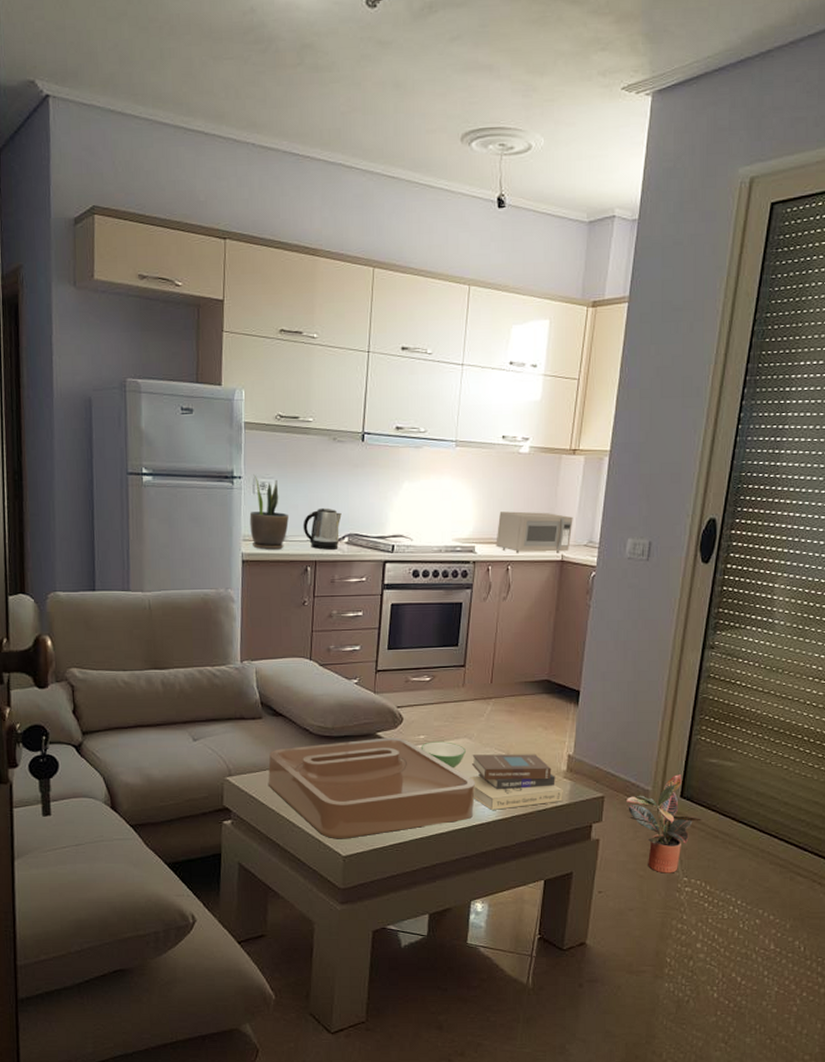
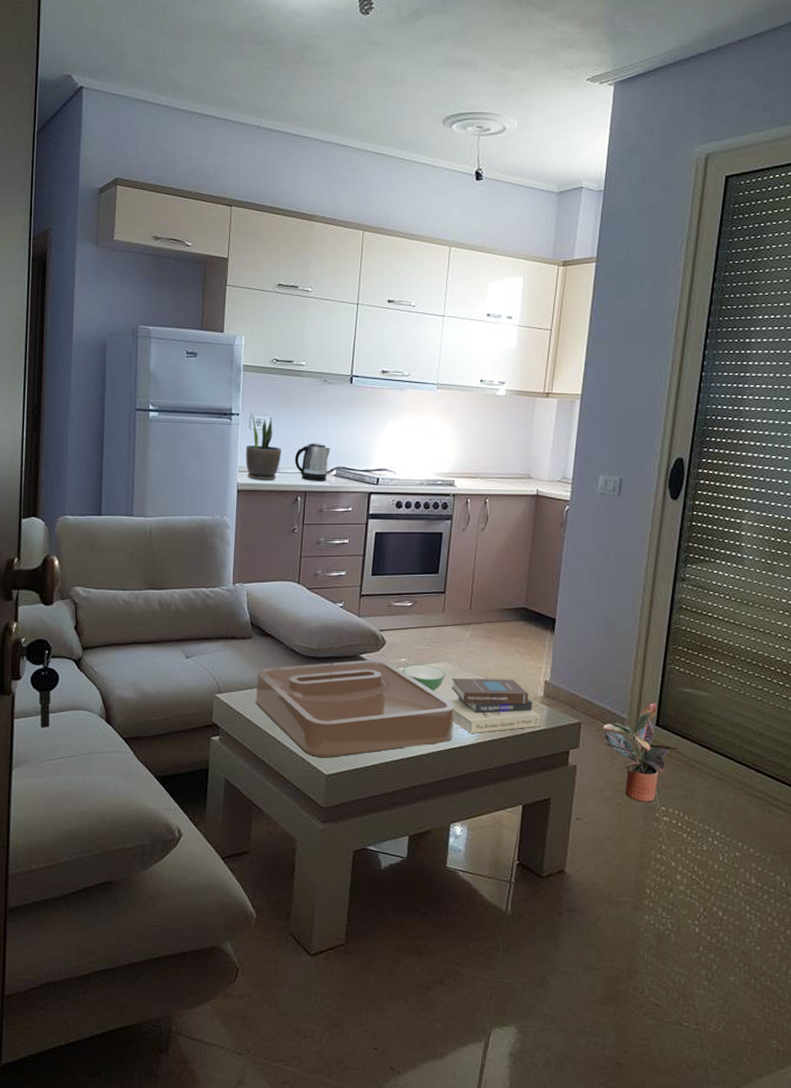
microwave: present [496,511,573,554] -> none [474,449,547,489]

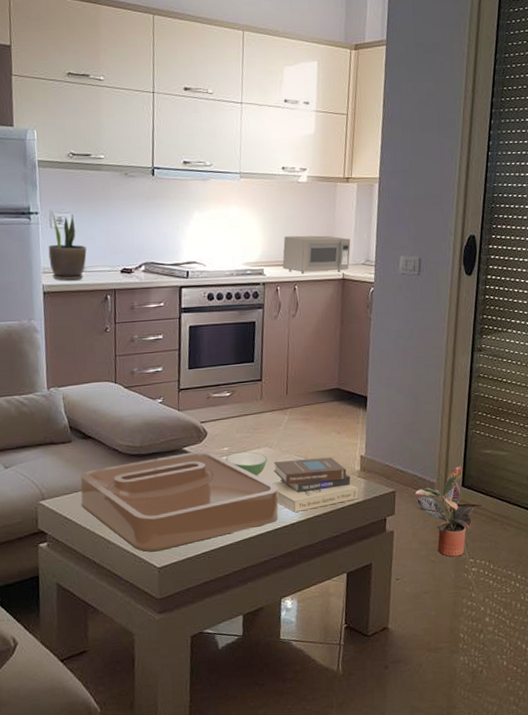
kettle: present [294,442,330,482] -> none [100,238,137,279]
microwave: none [474,449,547,489] -> present [282,235,351,275]

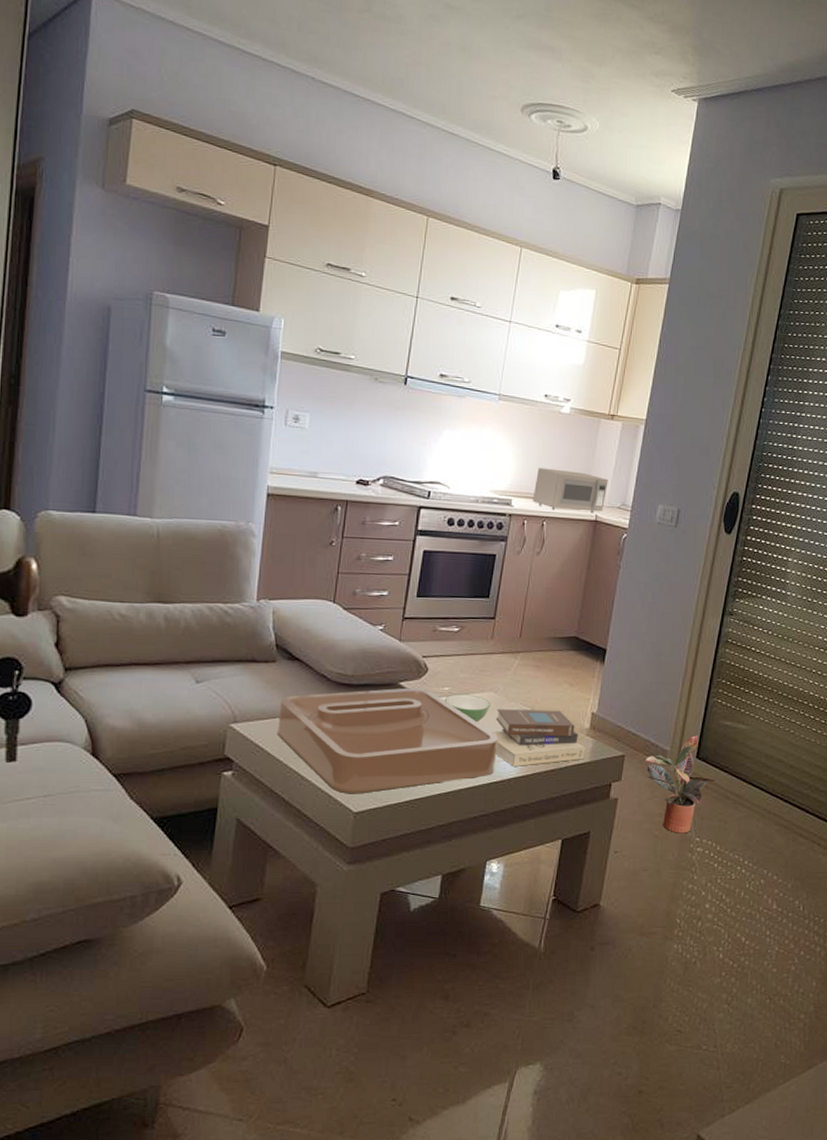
potted plant: present [48,210,87,282] -> none [278,406,321,487]

